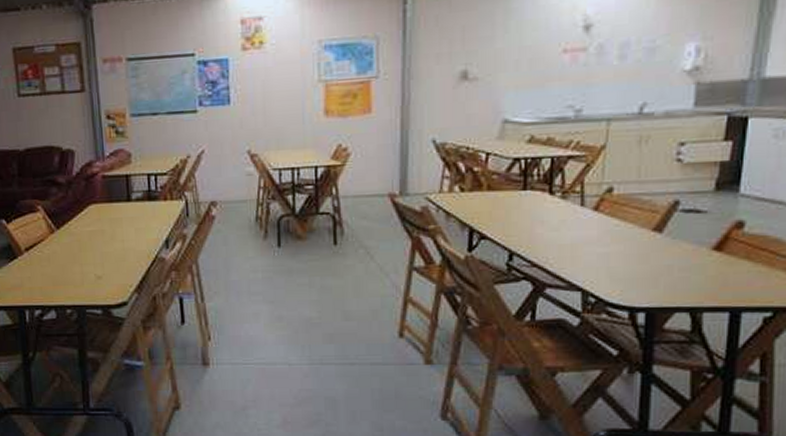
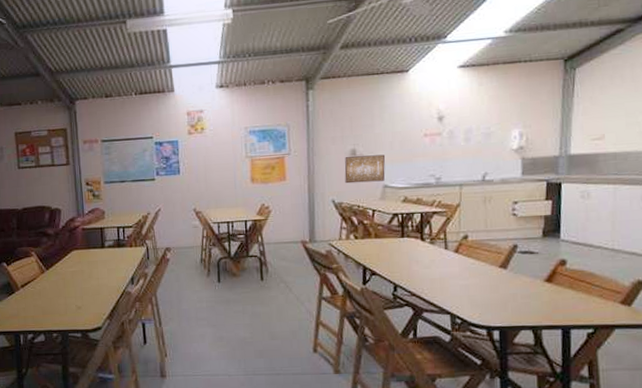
wall art: none [451,77,508,118] -> present [344,154,386,184]

